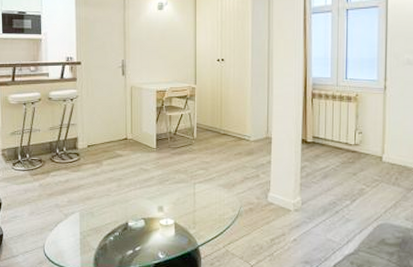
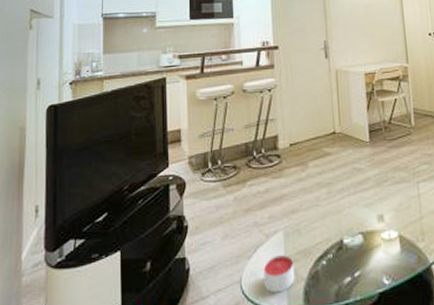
candle: none [62,230,88,258] -> present [263,255,295,293]

